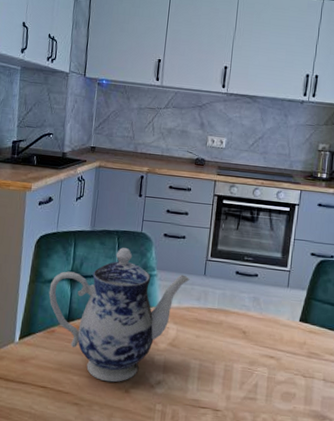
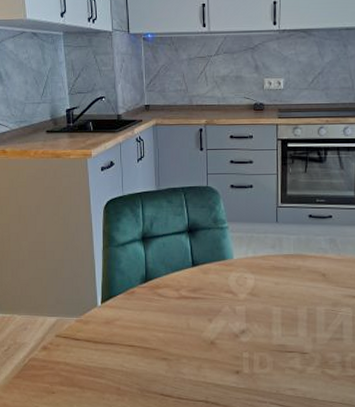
teapot: present [48,248,190,383] -> none [123,204,262,336]

